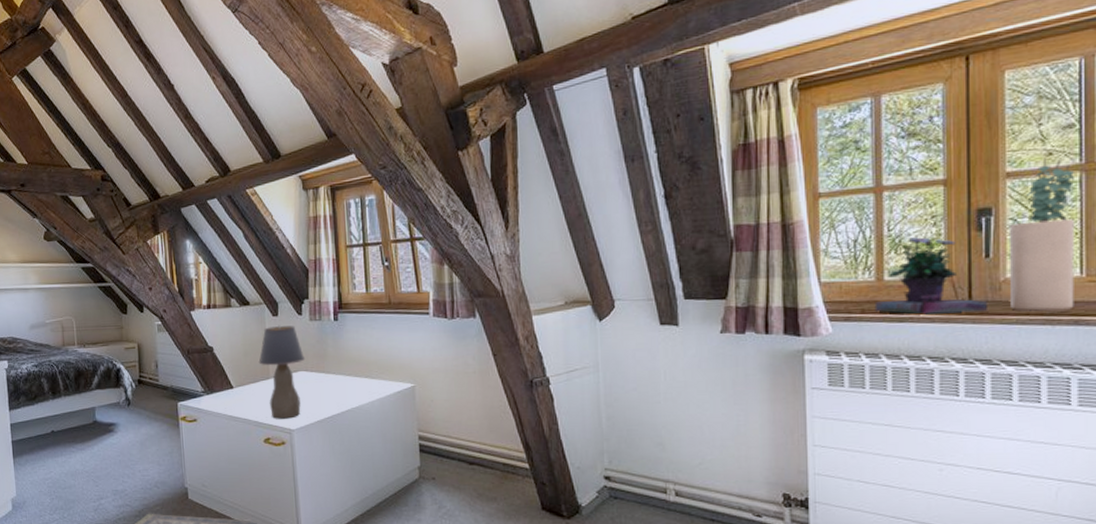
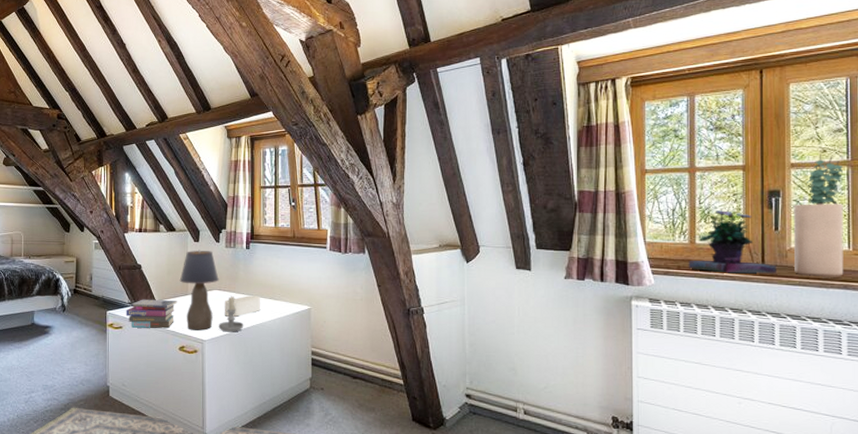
books: none [199,385,259,420] -> present [126,299,178,328]
candle: none [307,376,338,419] -> present [218,295,244,332]
decorative box: none [312,375,356,401] -> present [224,295,261,317]

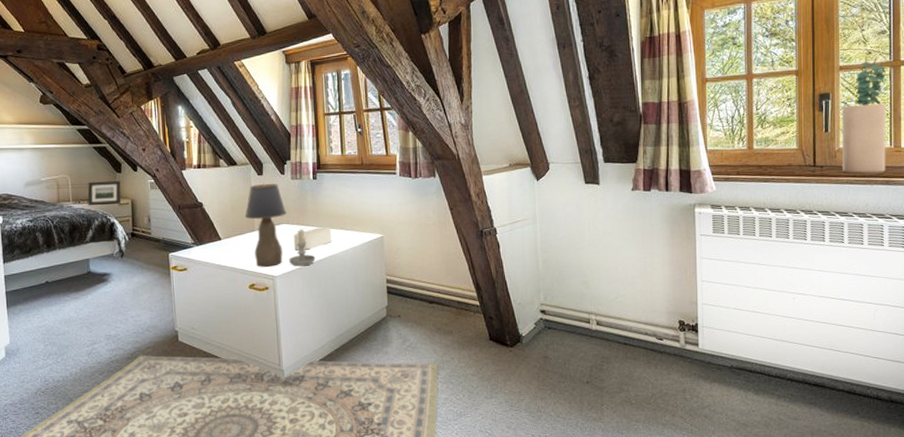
picture frame: none [37,239,68,262] -> present [87,180,121,206]
books: present [126,299,178,328] -> none [189,237,245,269]
potted flower: present [688,210,776,274] -> none [746,115,826,176]

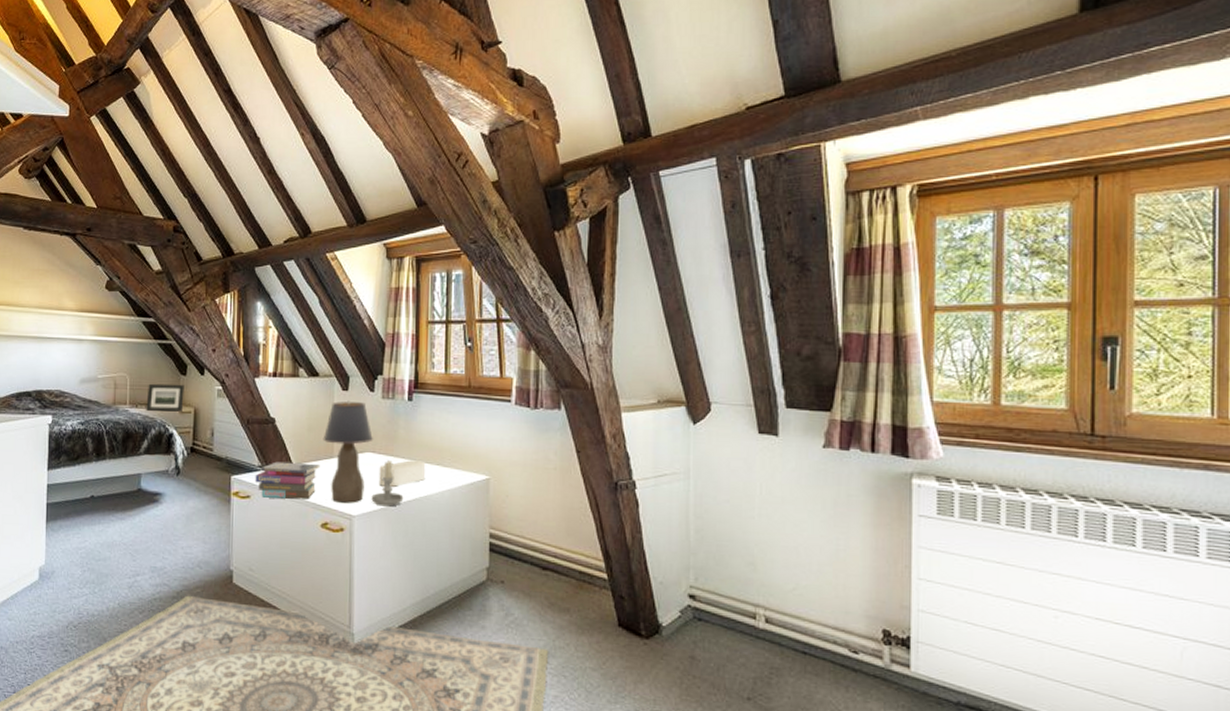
books: none [189,237,245,269] -> present [255,461,321,499]
vase: present [842,55,886,175] -> none [1136,288,1206,454]

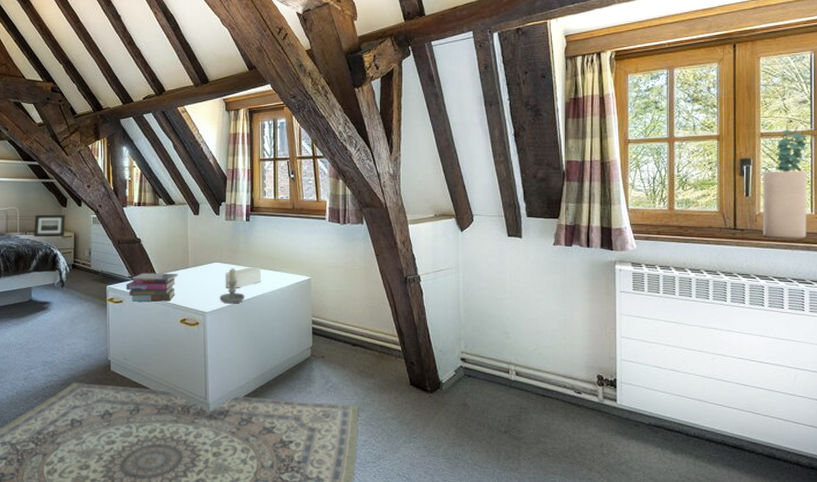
table lamp: present [323,400,374,503] -> none [180,223,220,303]
vase: none [1136,288,1206,454] -> present [763,123,807,240]

